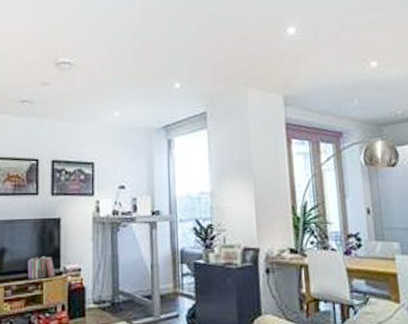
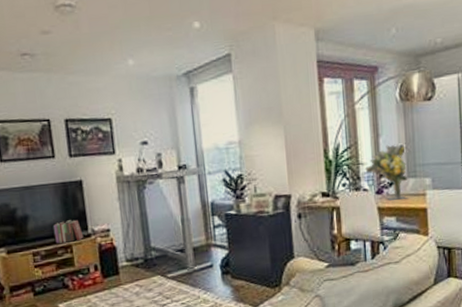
bouquet: none [333,206,377,264] -> present [365,145,408,201]

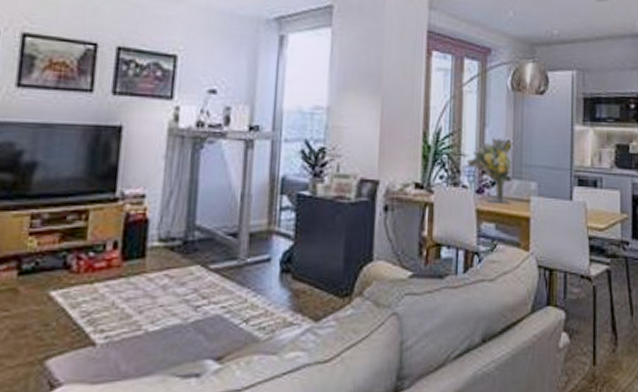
books: present [52,219,84,244] -> none [66,176,109,206]

